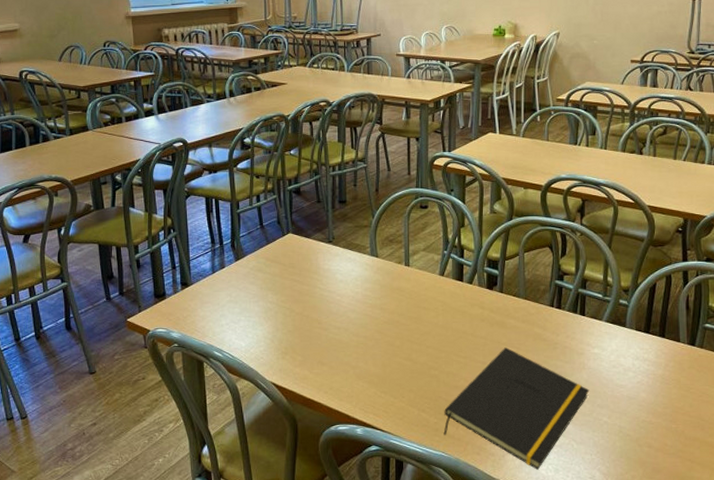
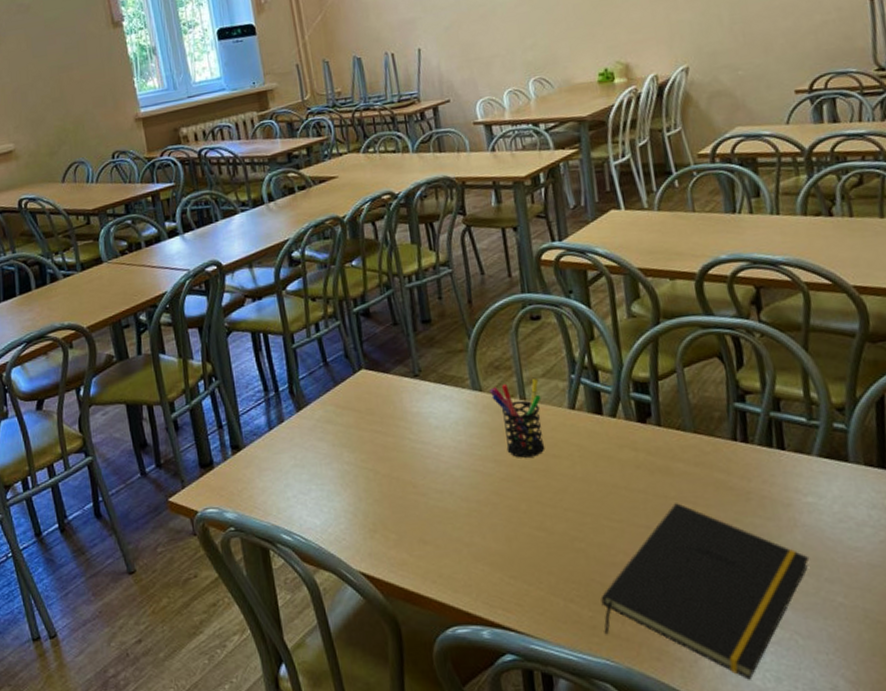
pen holder: none [383,251,421,308] -> present [489,378,545,458]

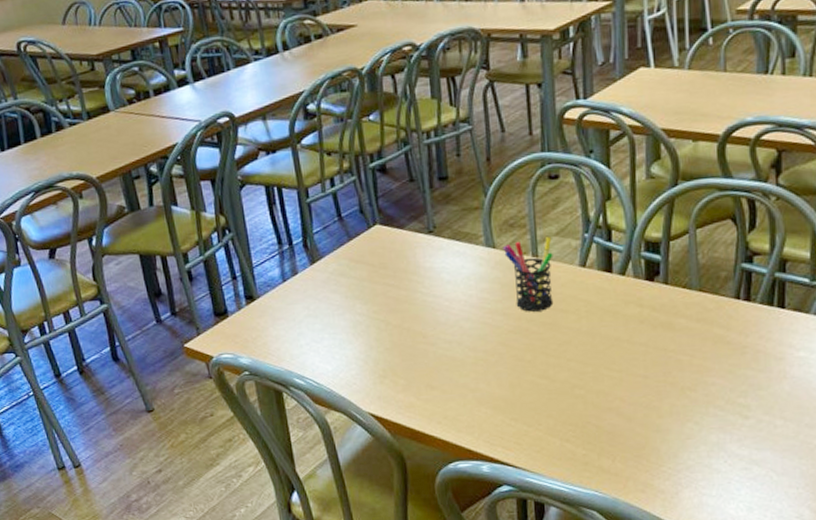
notepad: present [601,503,810,680] -> none [595,355,794,509]

